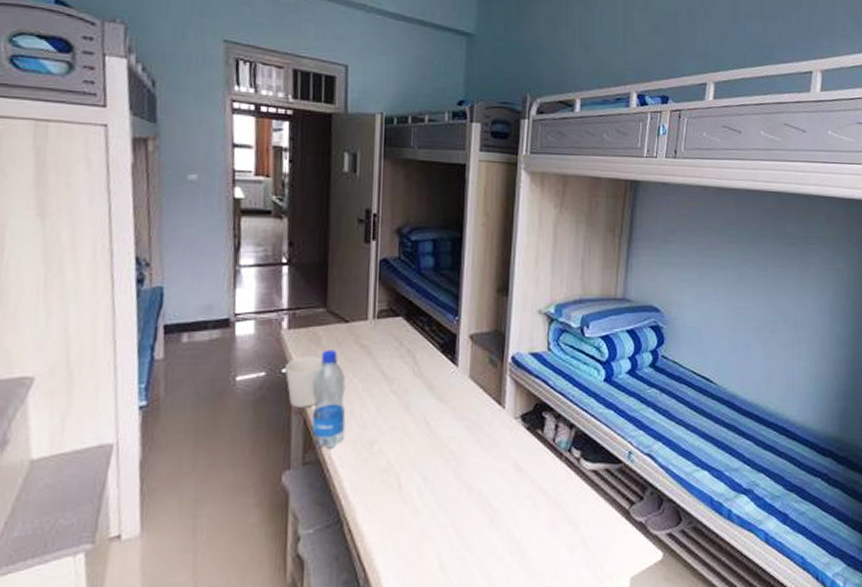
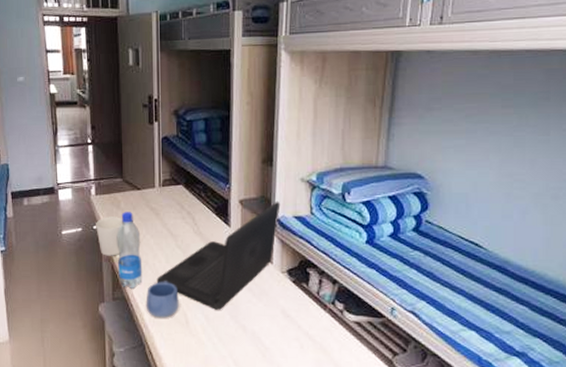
mug: none [347,436,391,484] -> present [145,281,179,318]
laptop: none [363,335,516,468] -> present [156,201,281,310]

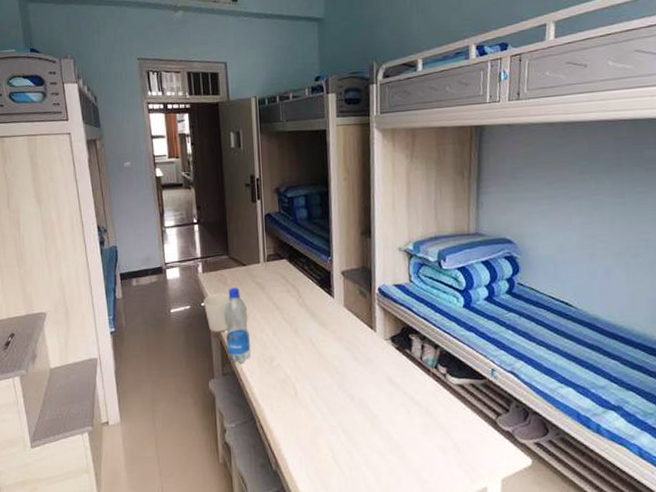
mug: present [145,281,179,318] -> none [255,354,288,391]
laptop: present [156,201,281,310] -> none [264,270,381,380]

